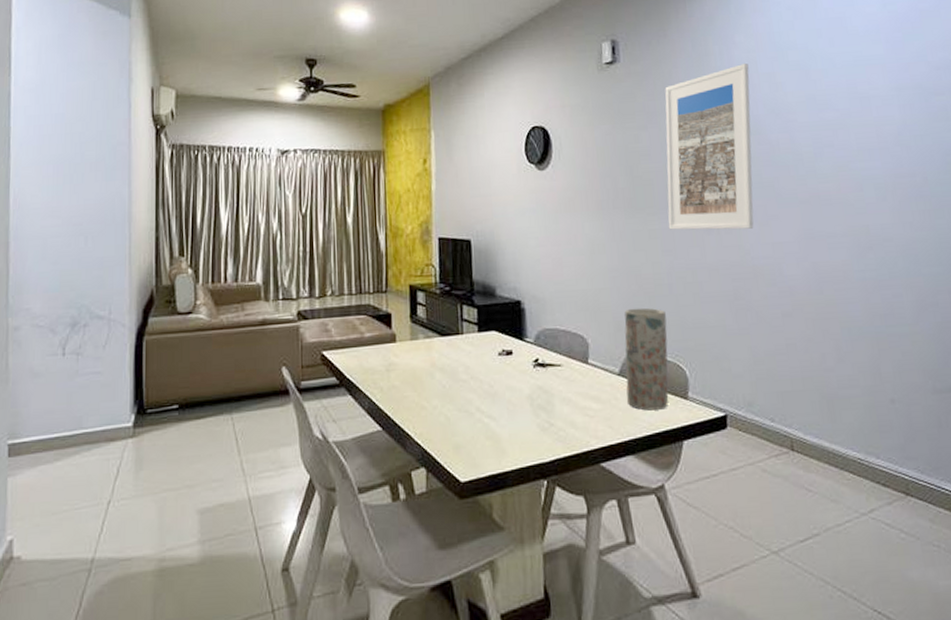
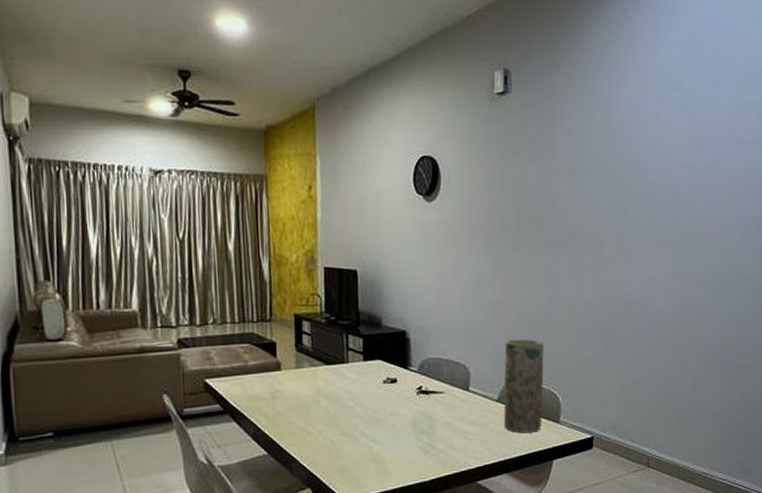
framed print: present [665,64,754,230] -> none [550,102,636,266]

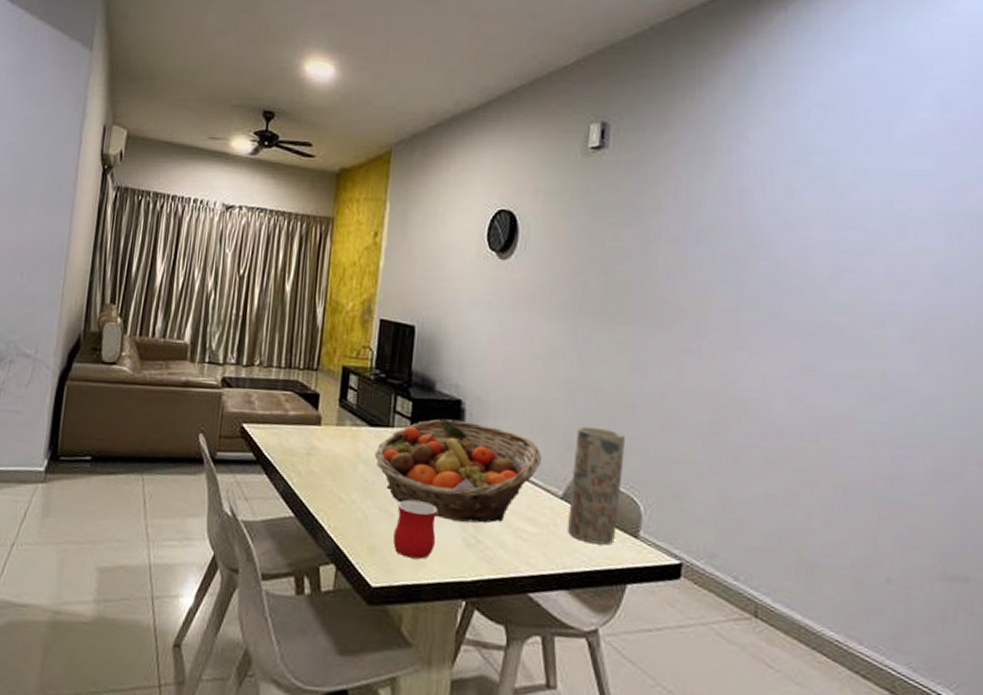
fruit basket: none [334,348,478,434] -> present [374,419,541,524]
mug: none [360,422,396,471] -> present [393,500,438,559]

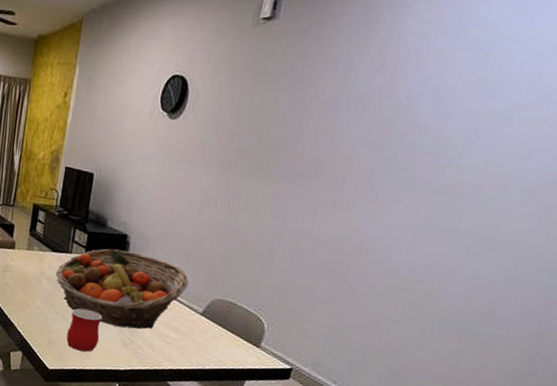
vase: present [568,426,625,545] -> none [203,260,259,351]

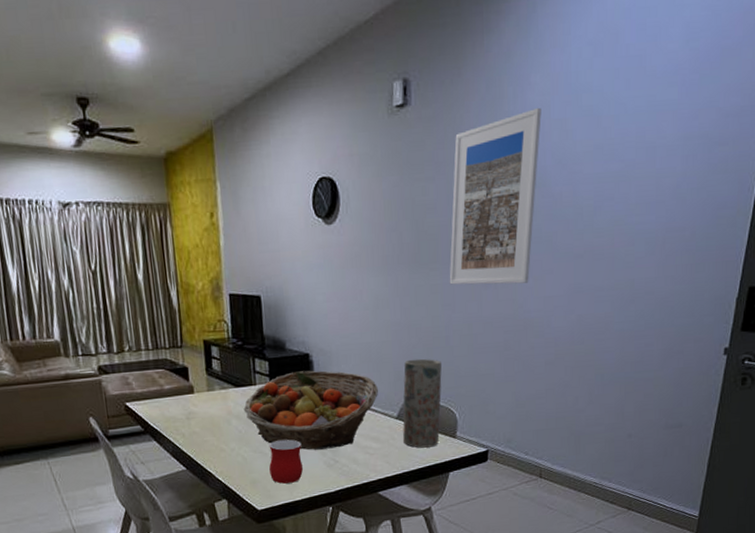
vase: none [203,260,259,351] -> present [403,358,442,448]
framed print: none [284,36,421,209] -> present [449,108,541,285]

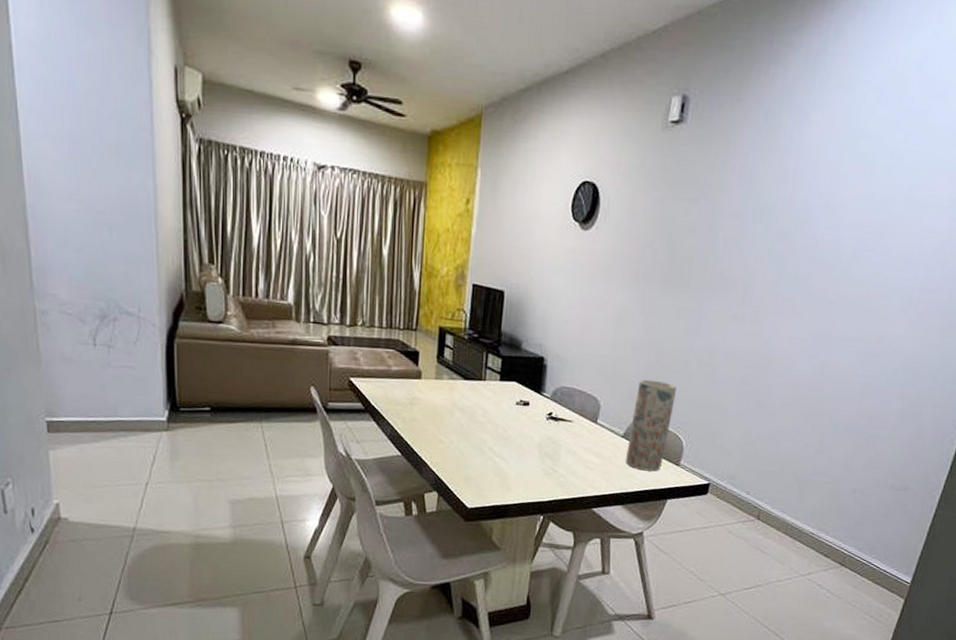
fruit basket: present [243,370,378,450] -> none [469,373,608,457]
mug: present [269,439,303,484] -> none [485,440,522,486]
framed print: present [449,108,541,285] -> none [697,146,817,321]

